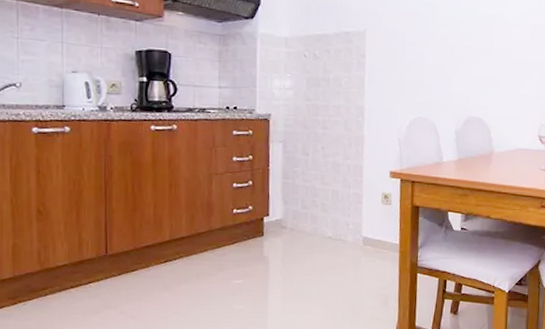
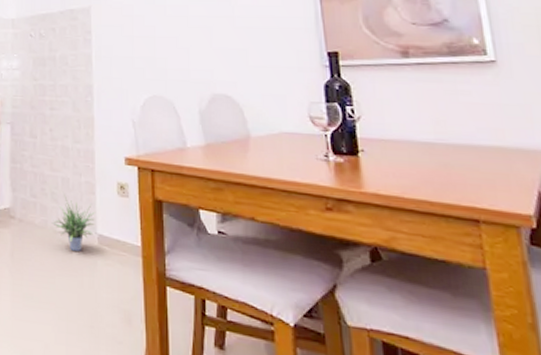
potted plant: none [321,205,361,253] -> present [51,194,95,252]

